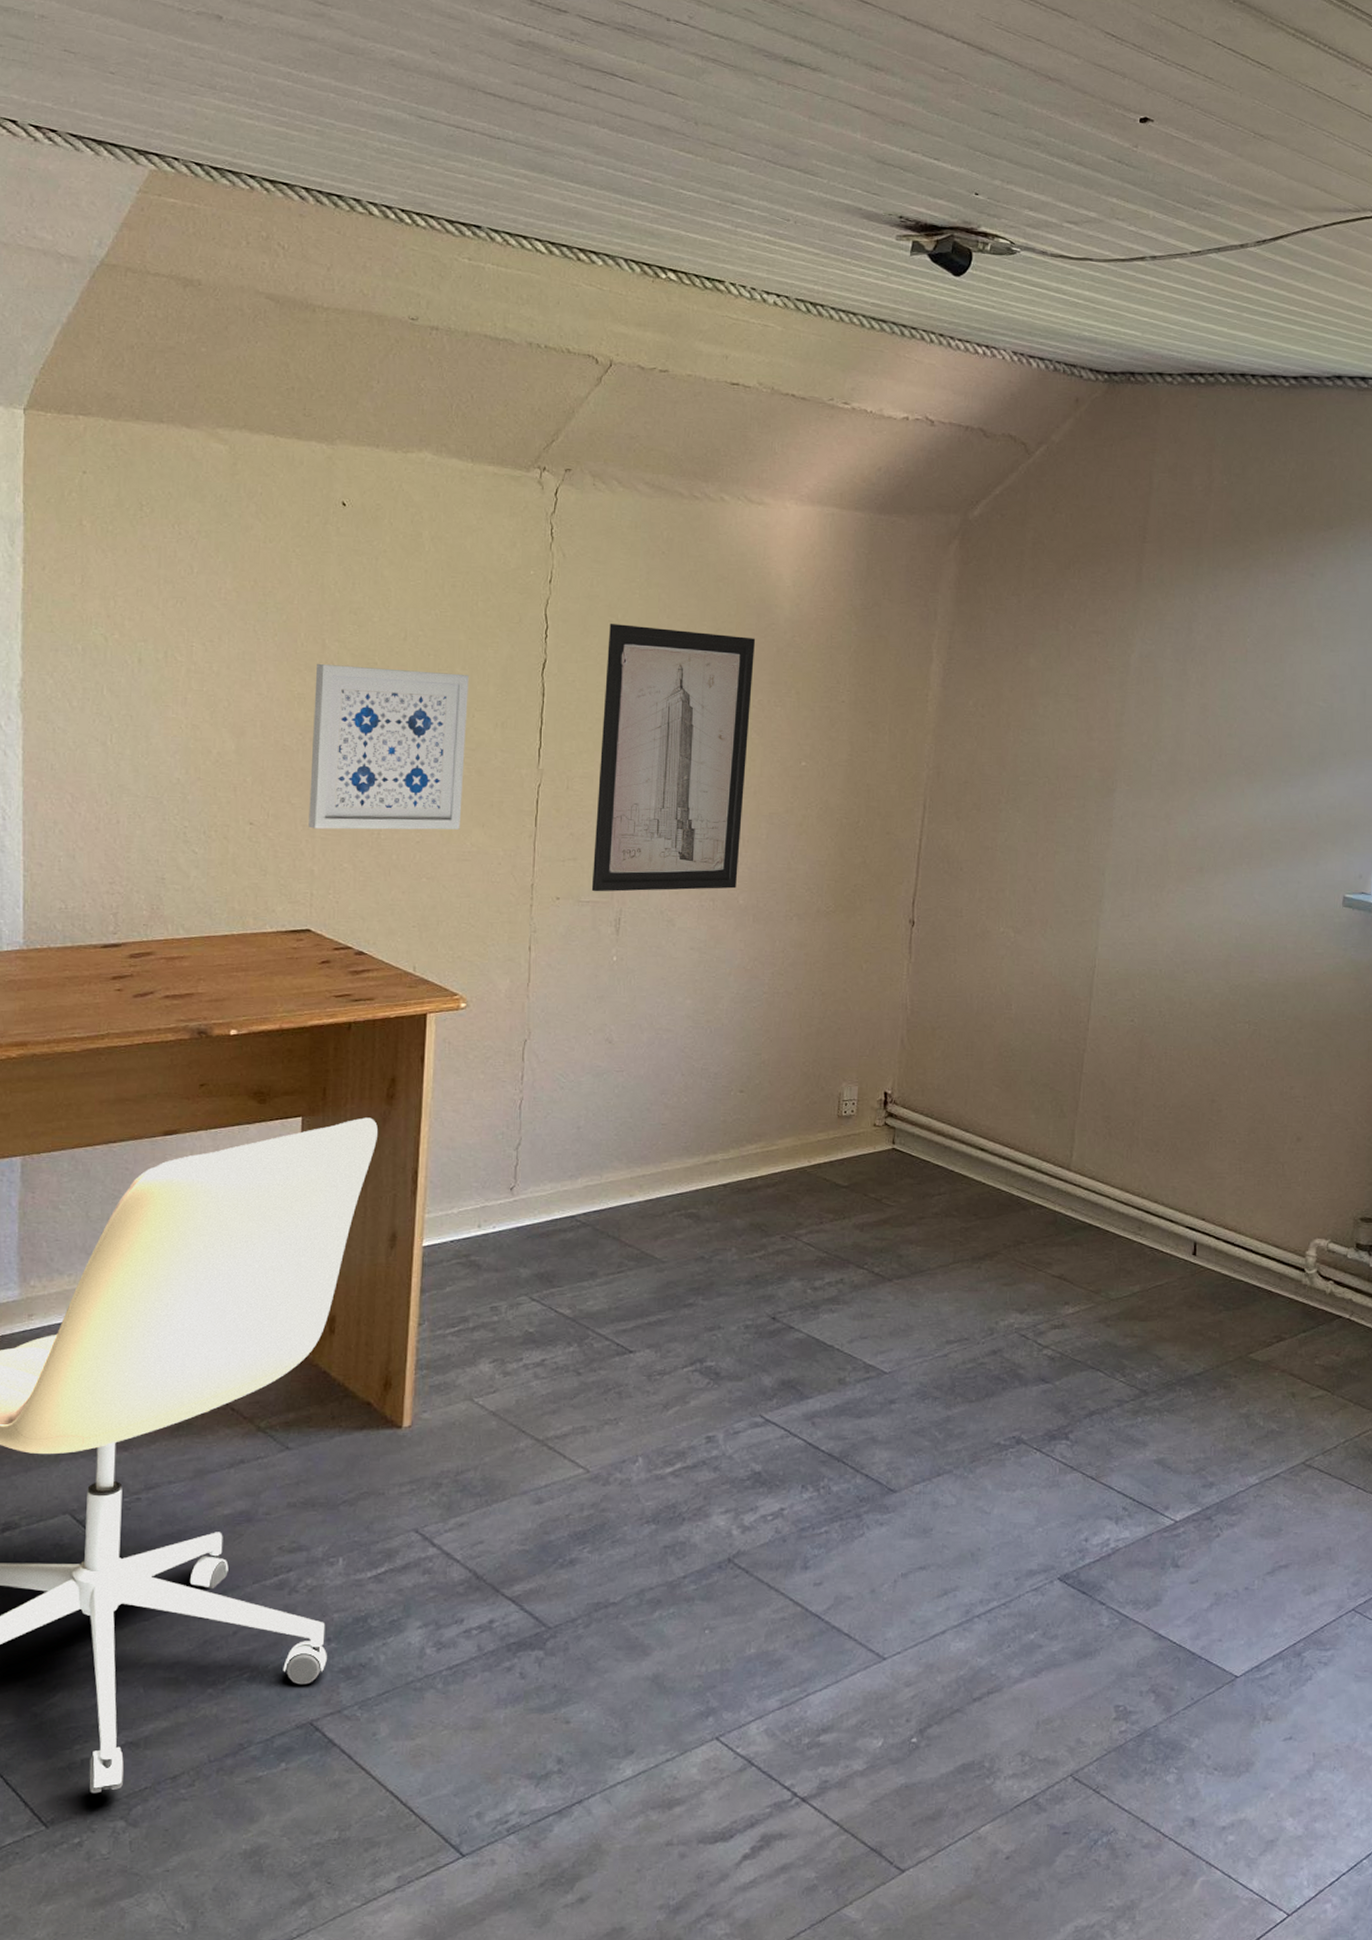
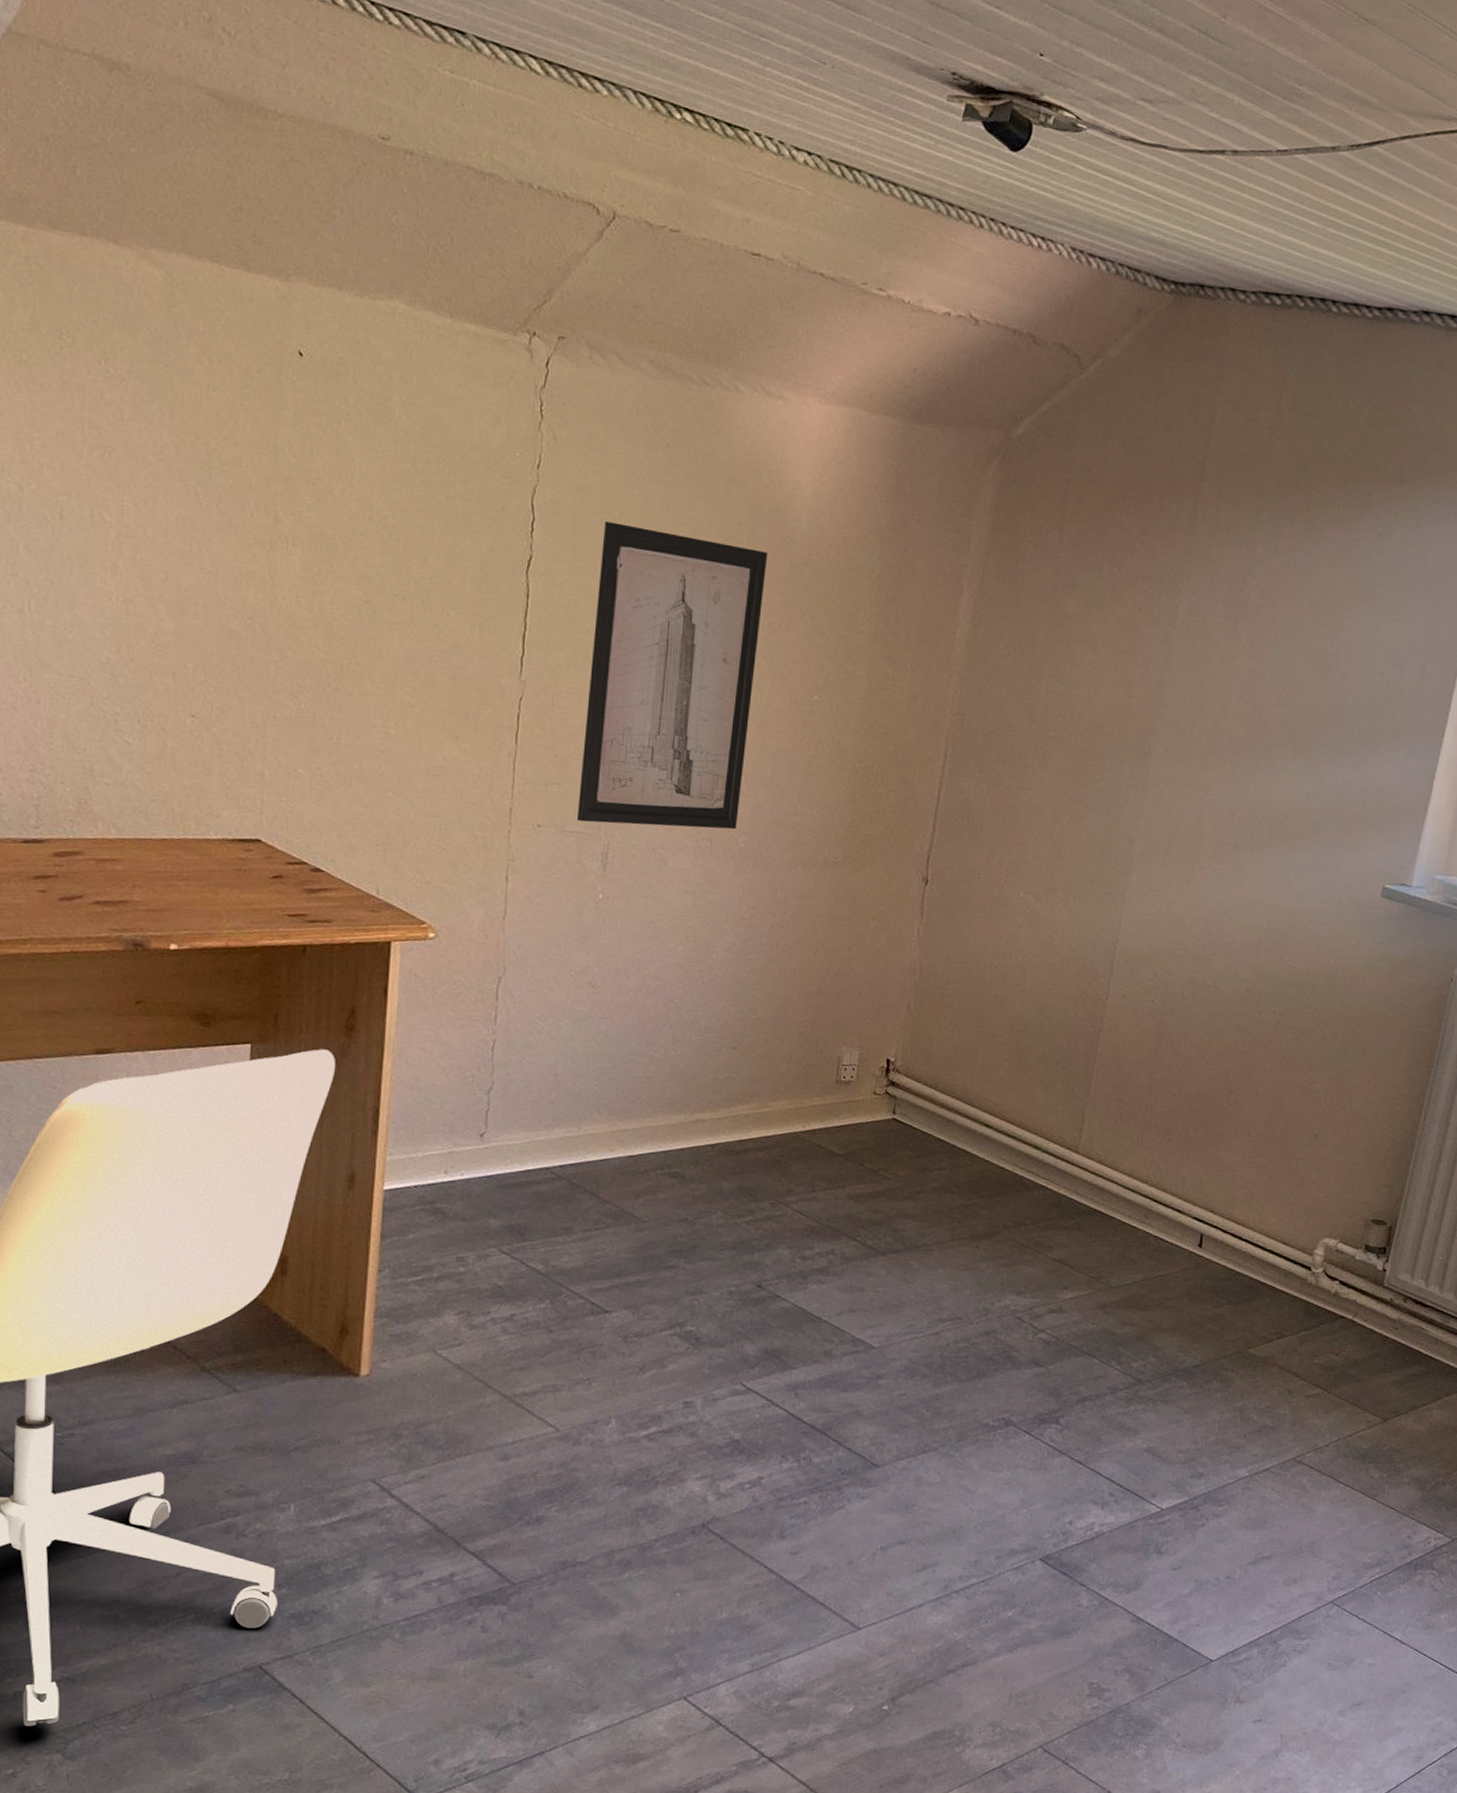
wall art: present [308,663,469,830] -> none [258,538,443,741]

